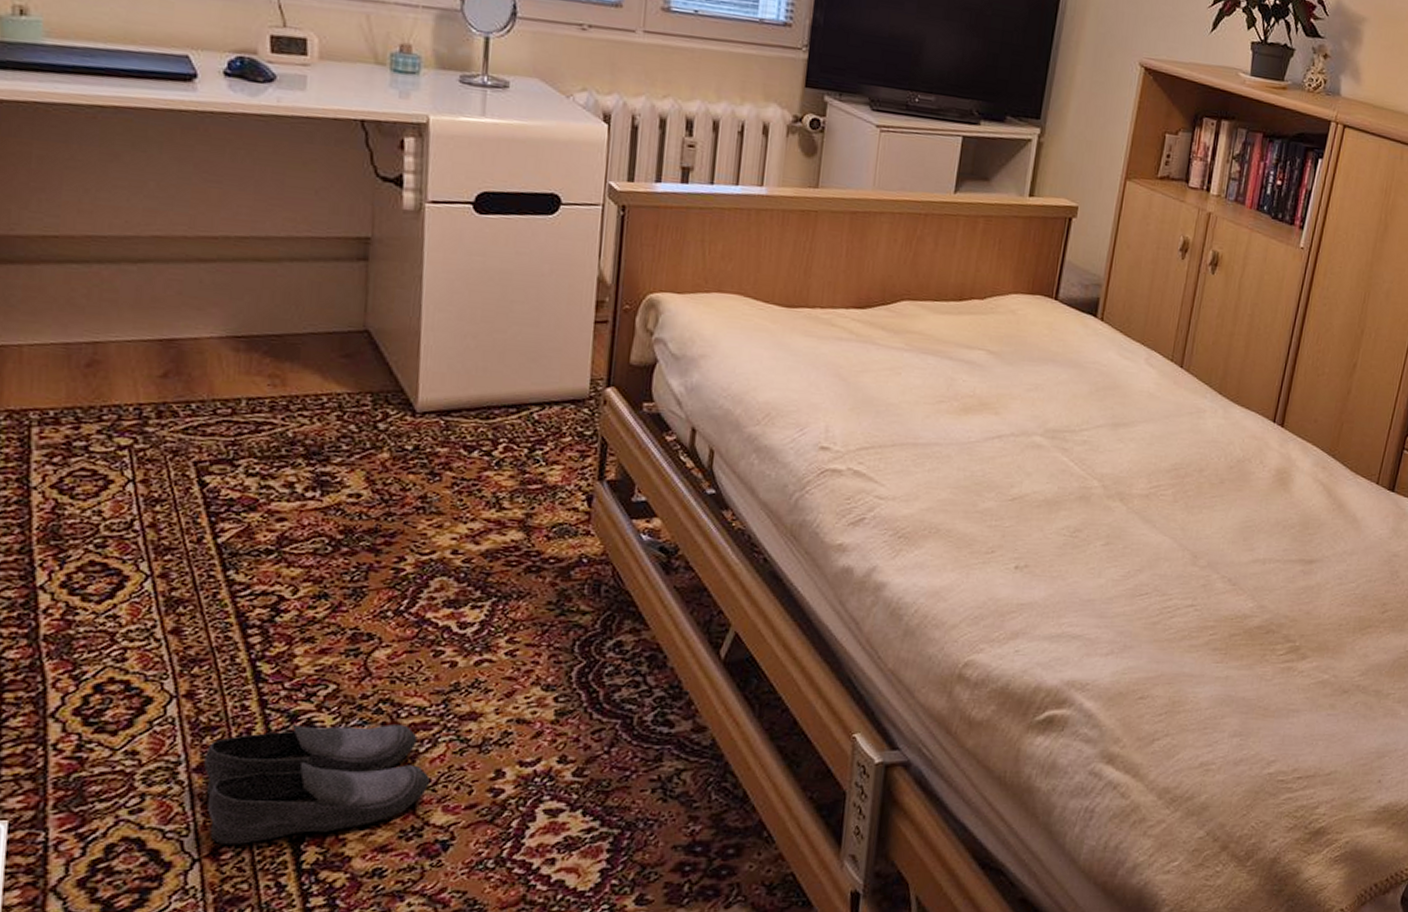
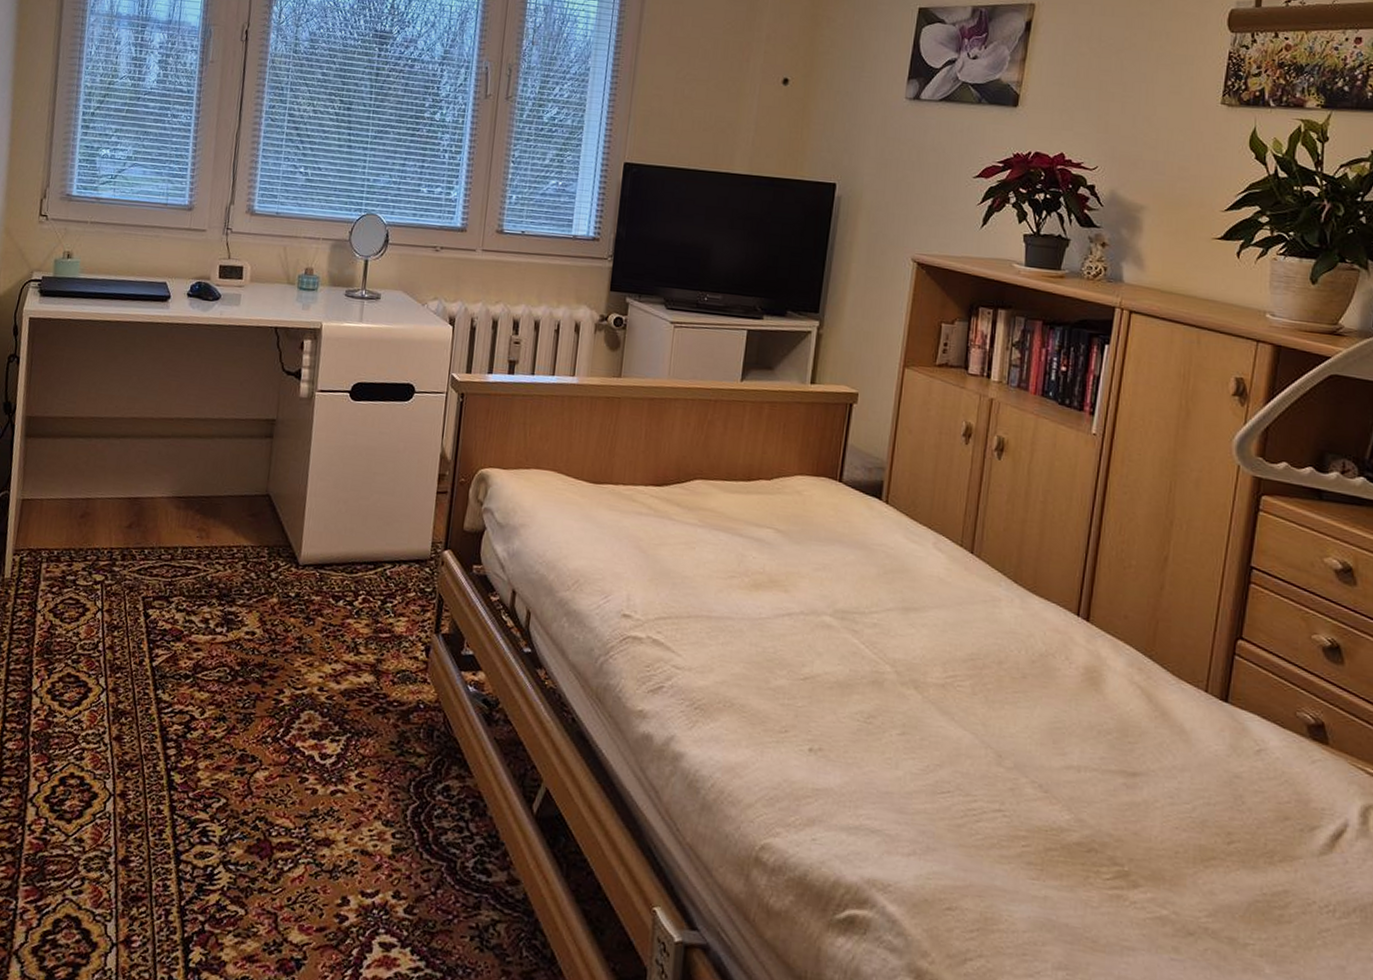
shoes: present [204,723,430,845] -> none [125,830,290,936]

